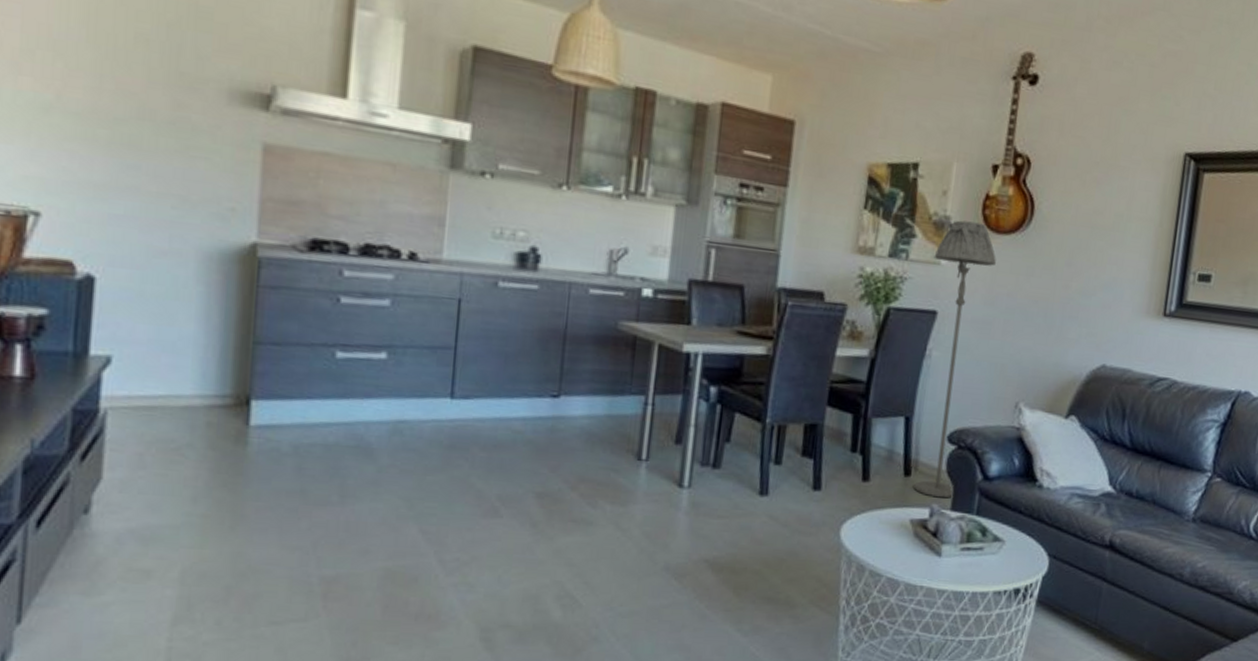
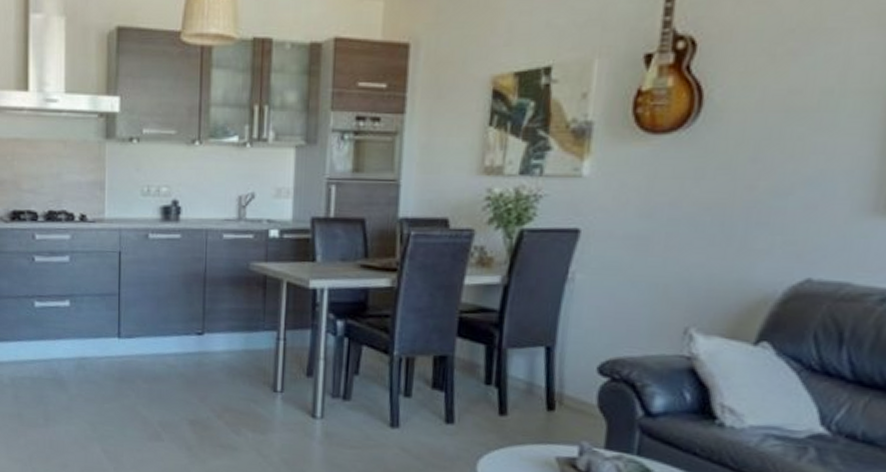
floor lamp: present [914,220,996,498] -> none [559,124,653,435]

